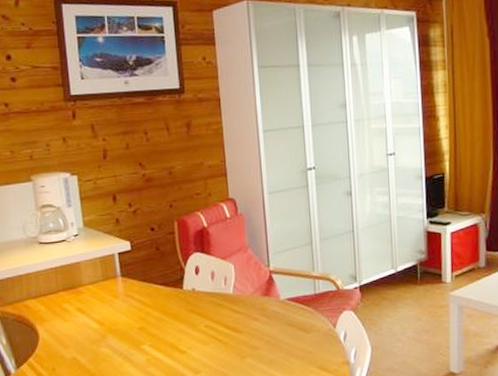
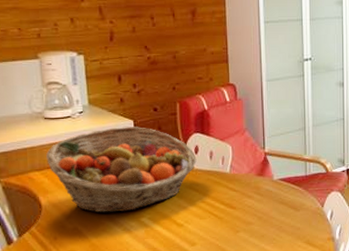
fruit basket: none [42,248,198,342] -> present [46,127,197,213]

